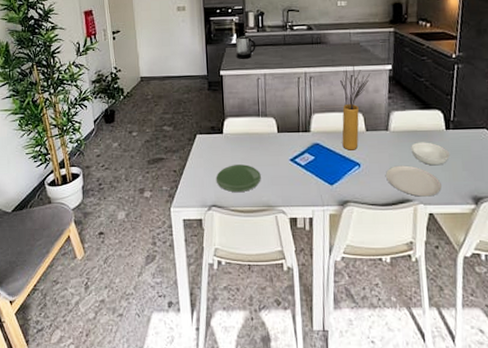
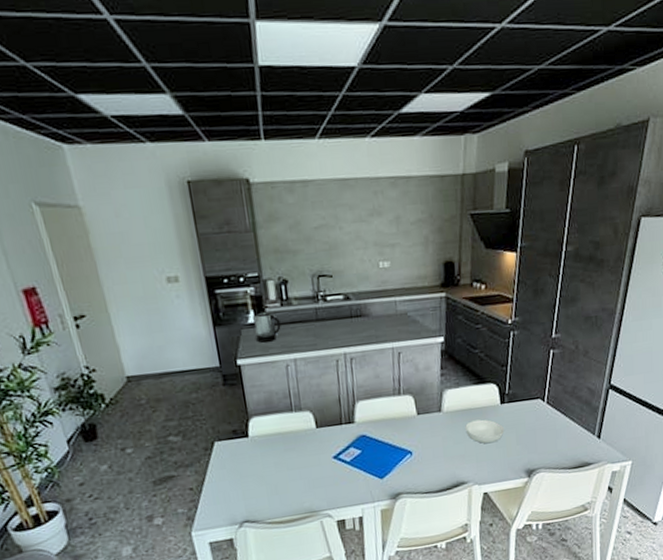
plate: present [216,164,261,193] -> none [245,469,301,503]
vase: present [339,64,371,150] -> none [385,339,421,439]
plate: present [386,165,442,197] -> none [439,446,496,478]

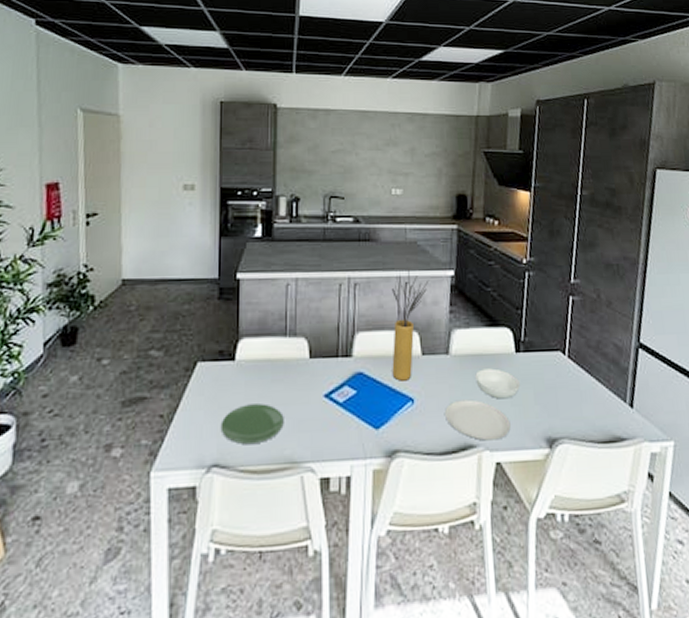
plate: none [245,469,301,503] -> present [220,404,284,445]
kettle: present [253,311,281,343] -> none [260,226,287,258]
vase: none [385,339,421,439] -> present [391,268,429,381]
plate: none [439,446,496,478] -> present [445,399,511,441]

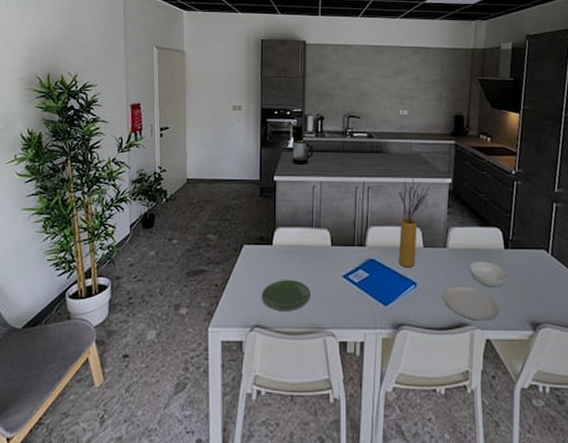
kettle: none [260,226,287,258] -> present [292,139,313,164]

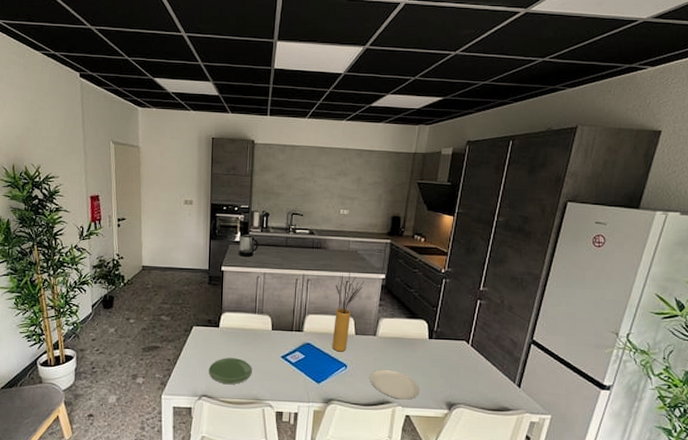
bowl: present [469,261,509,287] -> none [395,348,431,372]

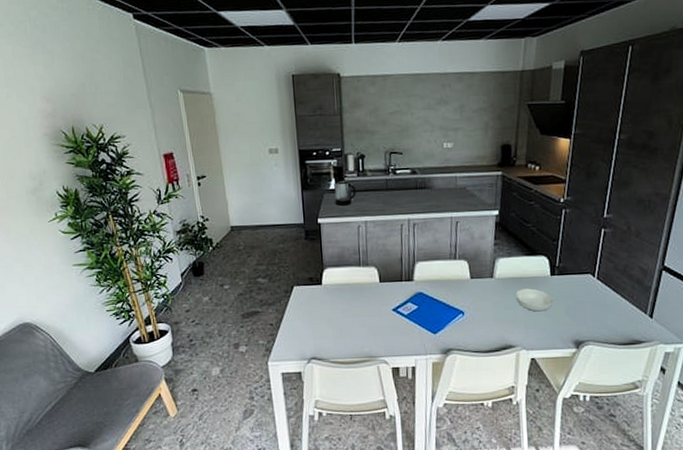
plate: present [208,358,252,385] -> none [315,316,362,345]
vase: present [332,270,365,352] -> none [444,210,477,299]
plate: present [370,369,420,400] -> none [490,312,544,343]
bowl: none [395,348,431,372] -> present [515,288,554,312]

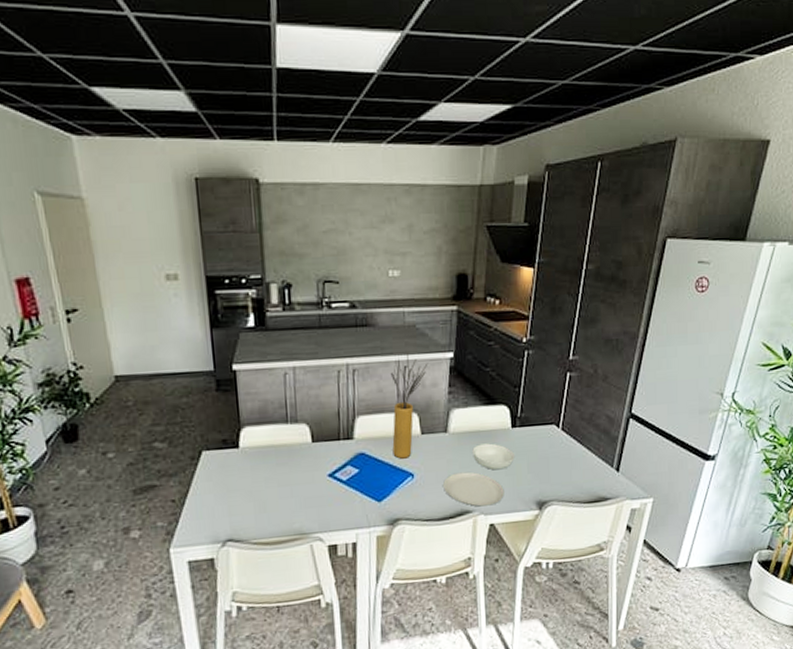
kettle: present [334,180,356,206] -> none [253,315,282,348]
vase: none [444,210,477,299] -> present [390,352,428,459]
plate: none [490,312,544,343] -> present [443,471,504,507]

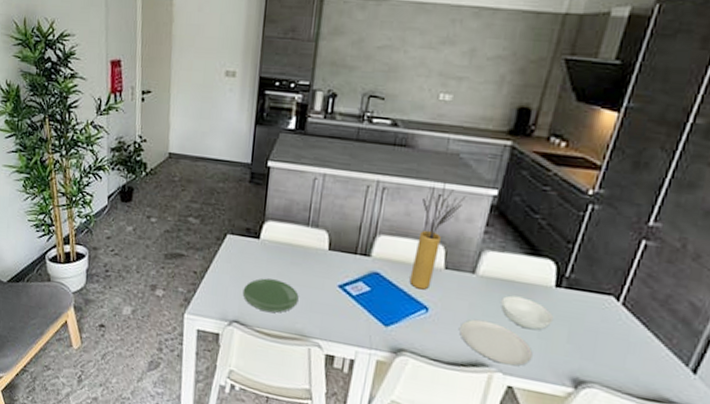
plate: none [231,485,291,522] -> present [242,278,299,313]

